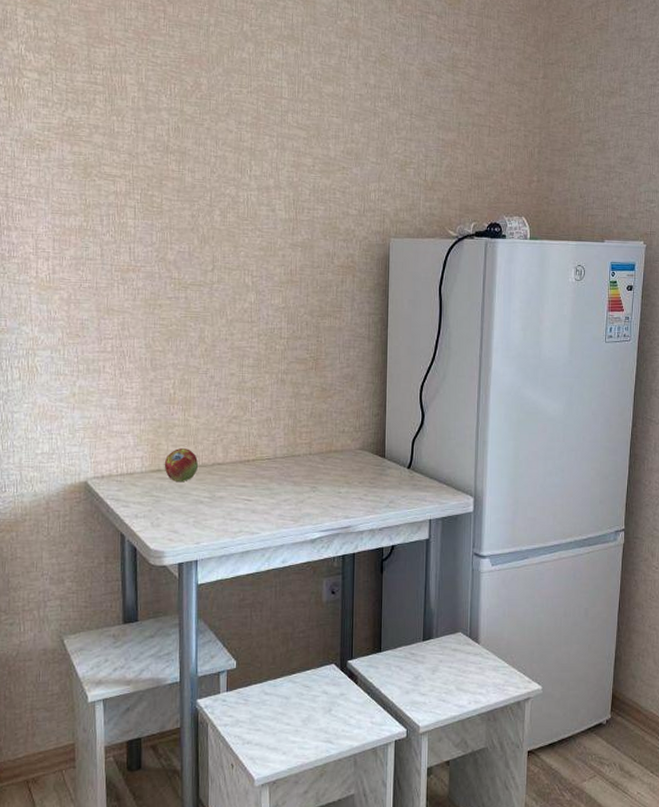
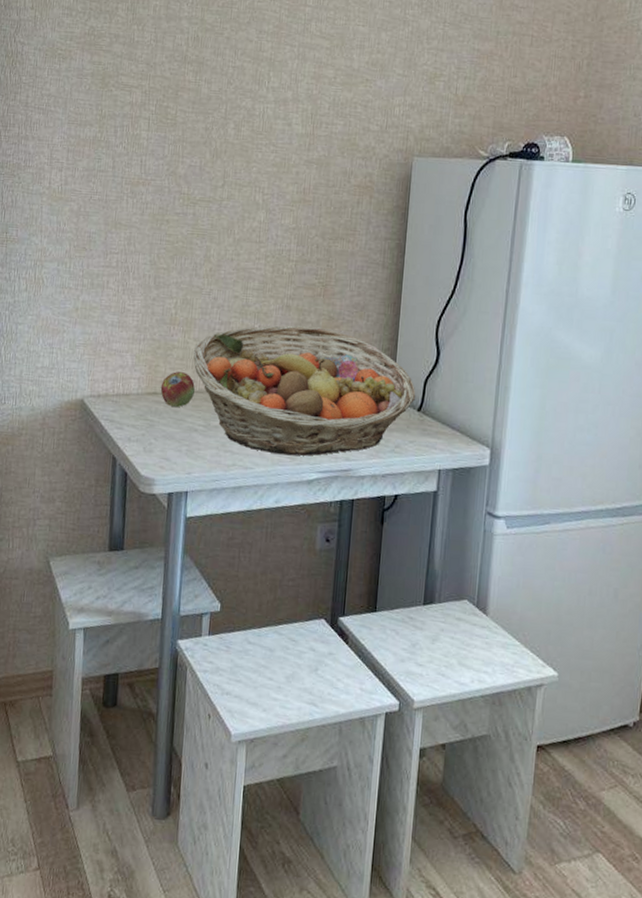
fruit basket: none [194,398,405,518] -> present [193,325,416,456]

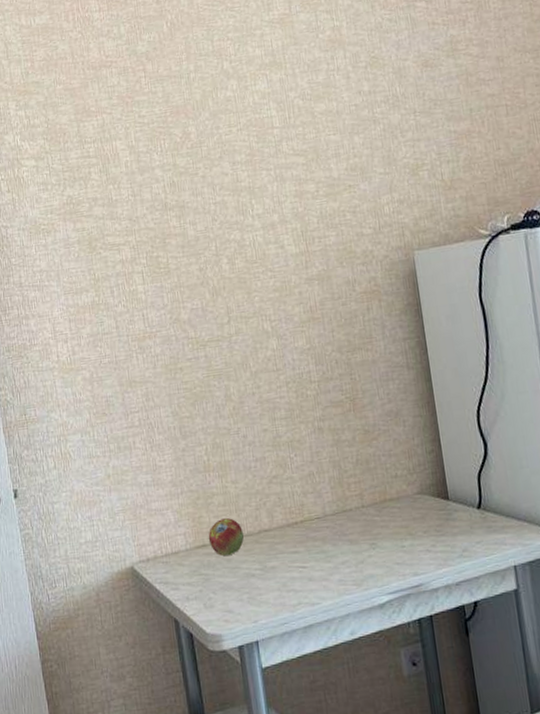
fruit basket: present [193,325,416,456] -> none [233,442,473,584]

